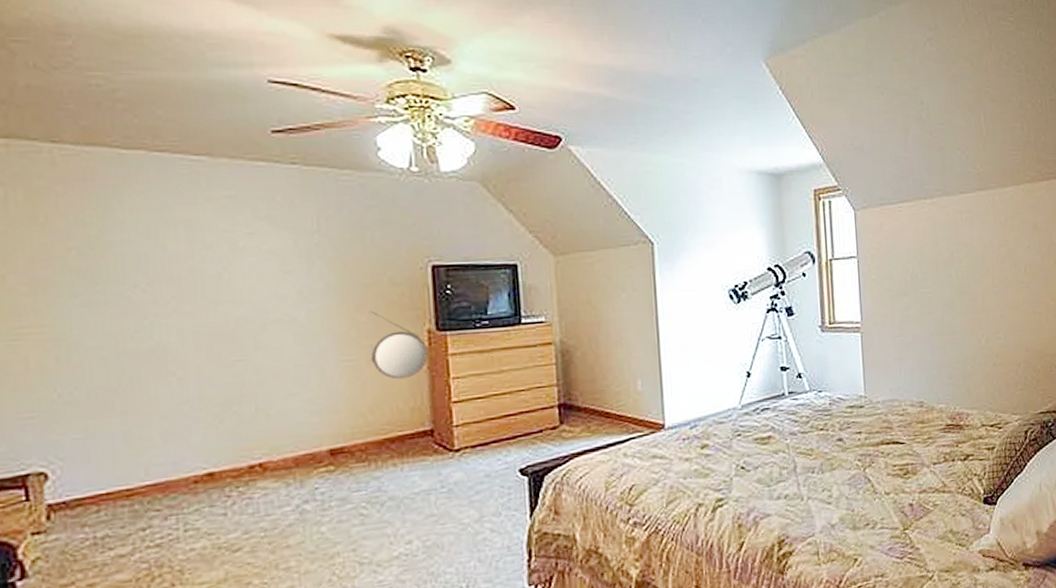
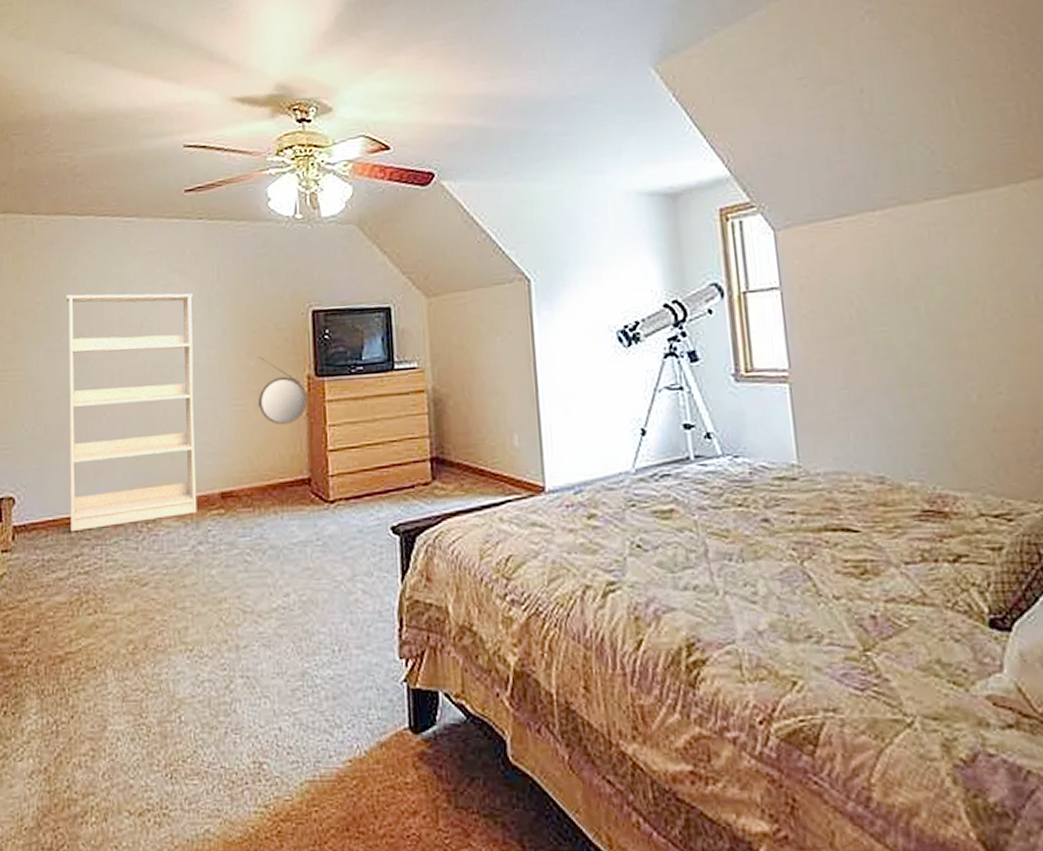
bookcase: none [109,240,301,505] -> present [66,293,197,532]

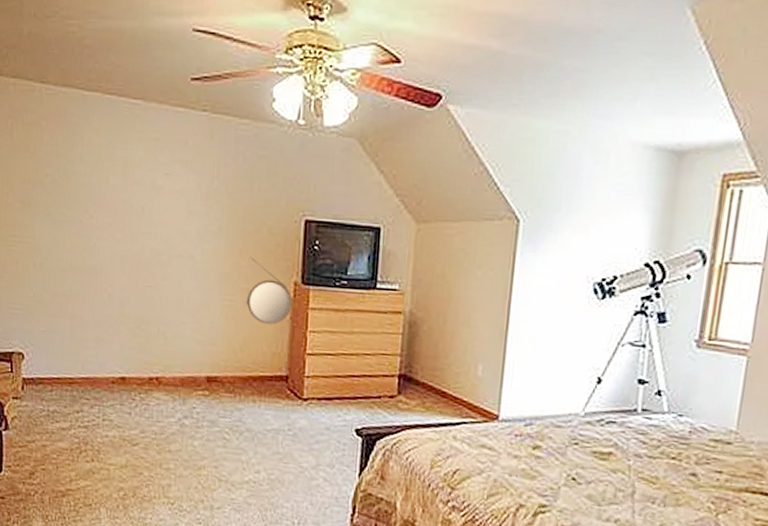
bookcase: present [66,293,197,532] -> none [72,170,193,392]

